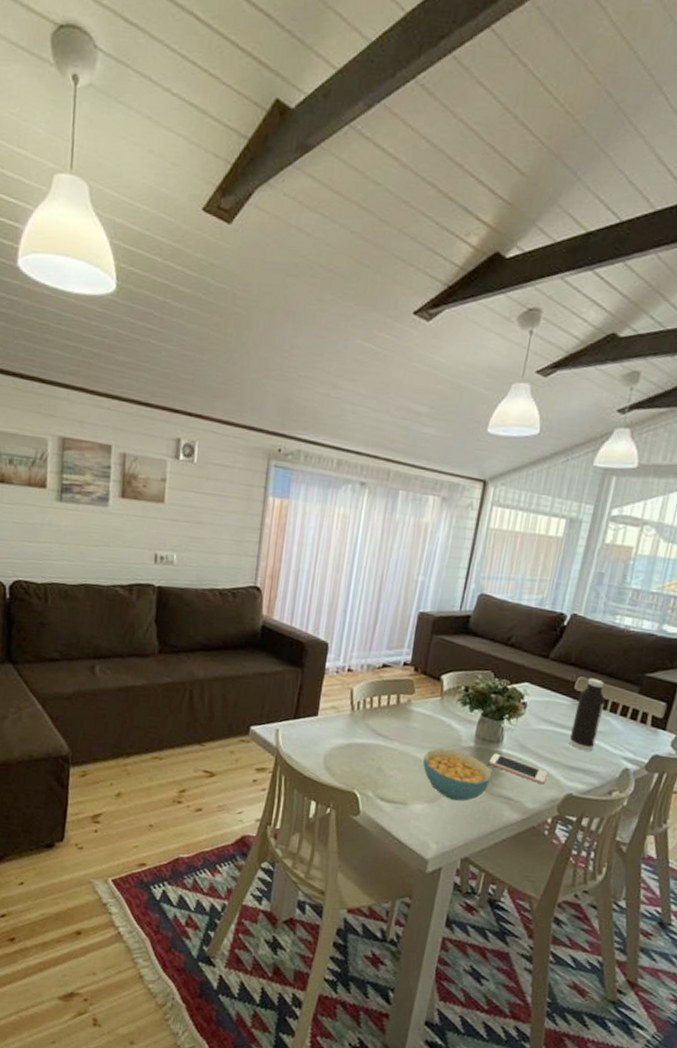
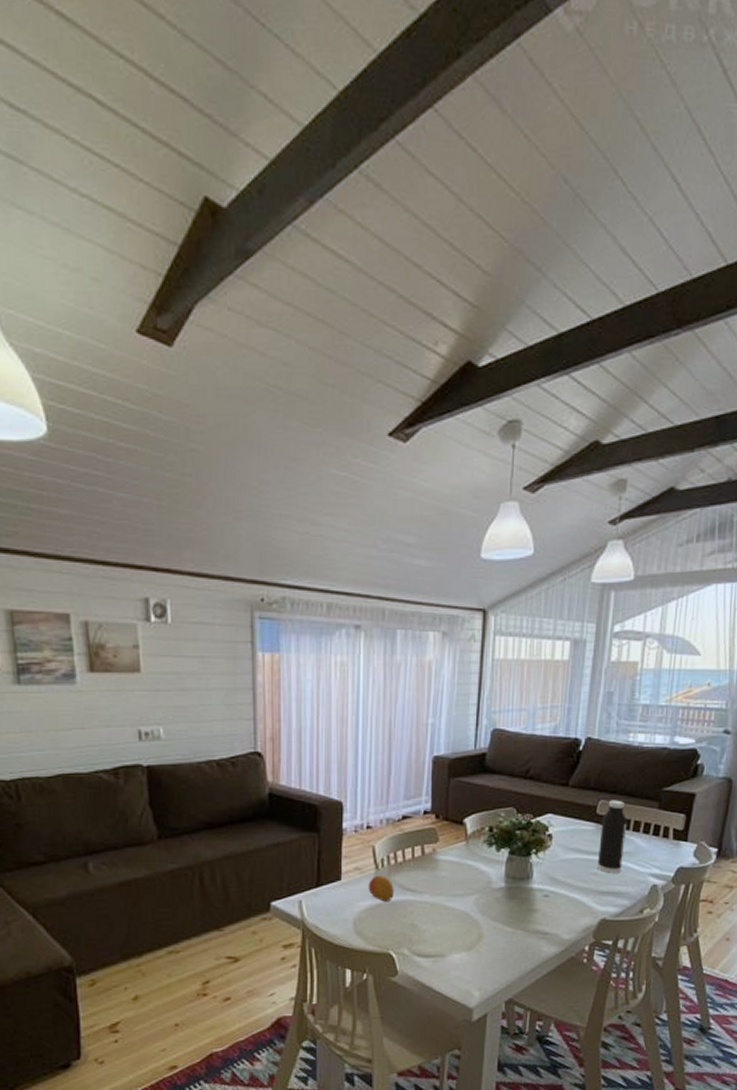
fruit: none [341,716,367,744] -> present [368,875,394,902]
cereal bowl: present [423,748,492,801] -> none [455,893,526,944]
cell phone: present [488,753,548,785] -> none [521,889,580,914]

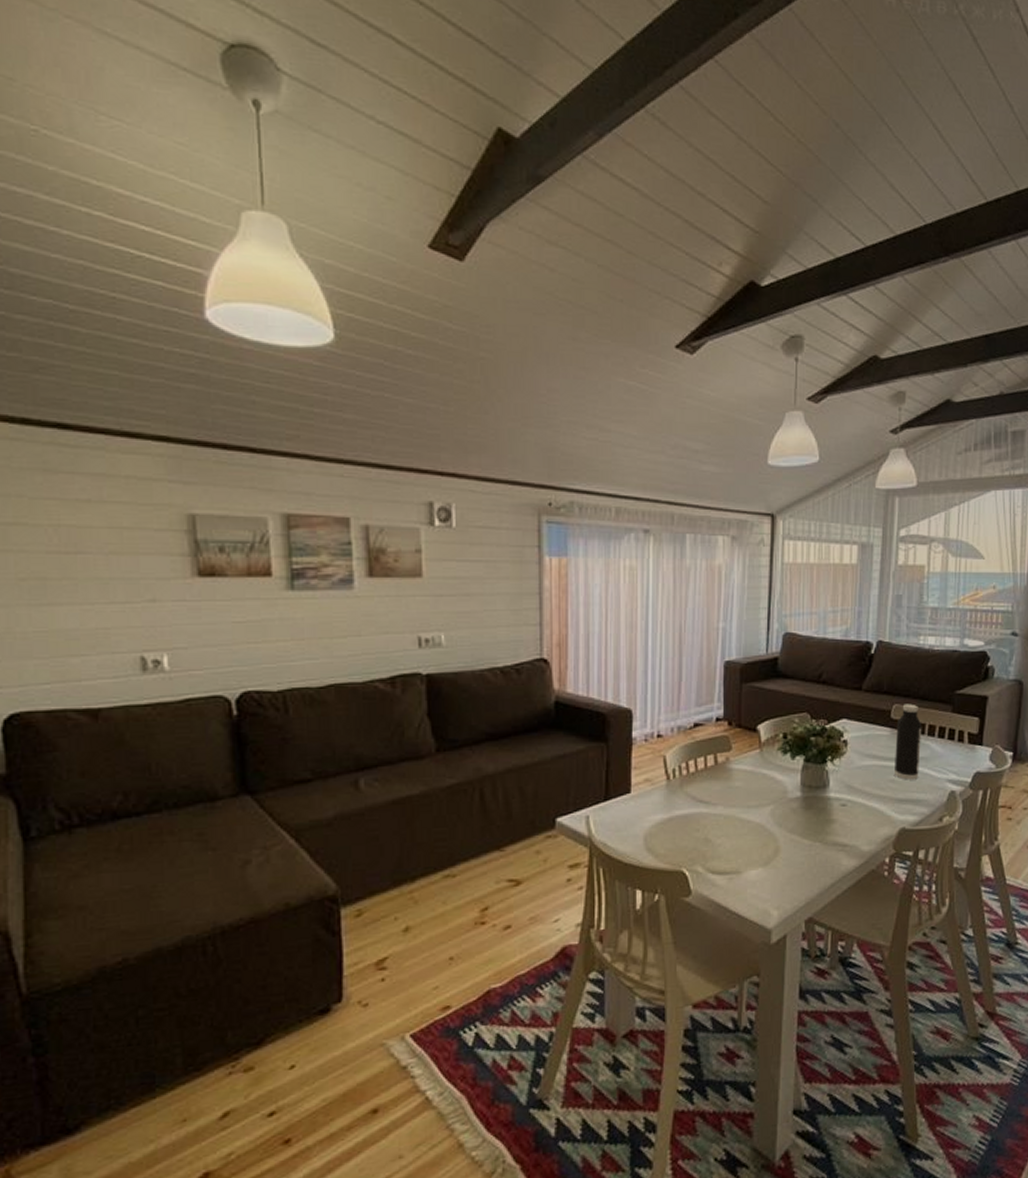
fruit: present [368,875,394,902] -> none [659,787,686,815]

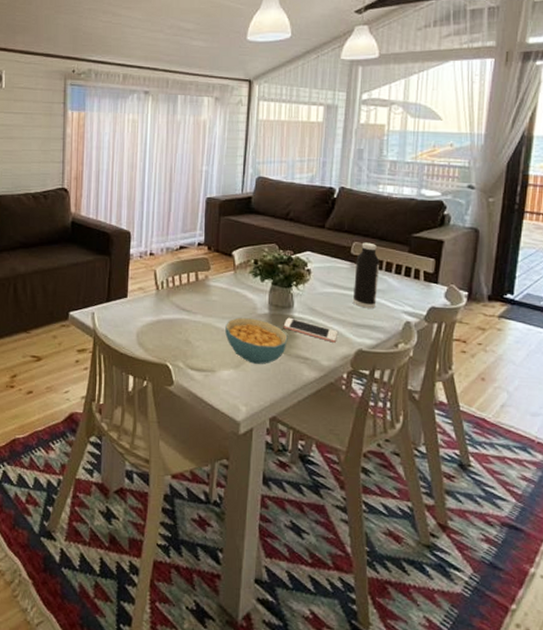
cereal bowl: none [750,804,823,858] -> present [224,317,288,364]
cell phone: none [818,799,878,824] -> present [283,317,337,343]

